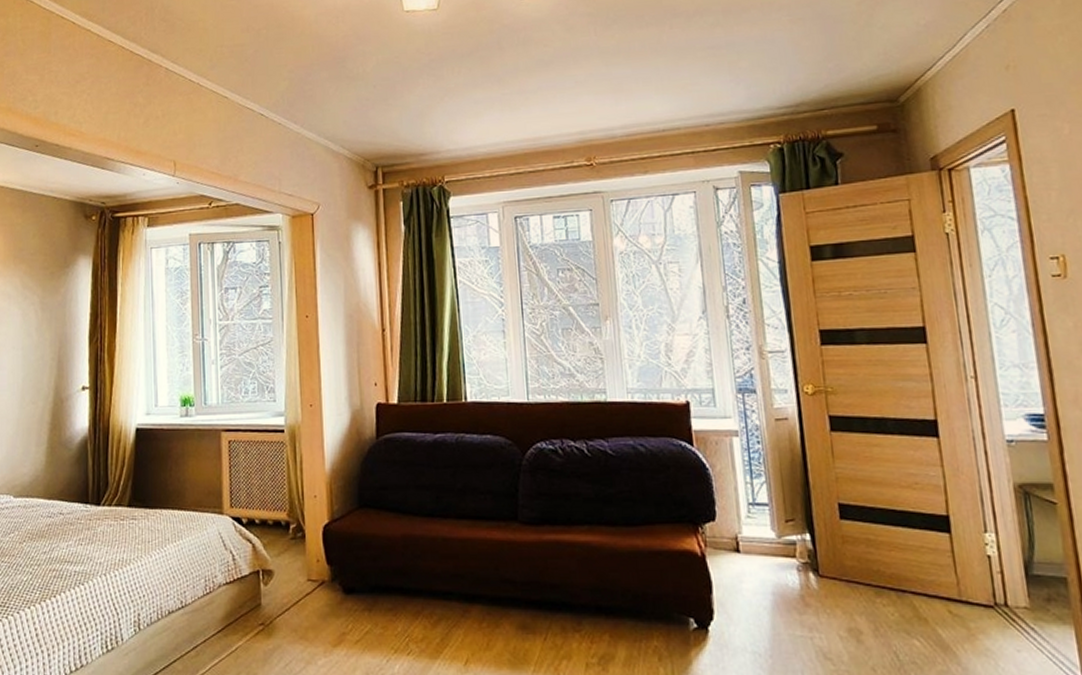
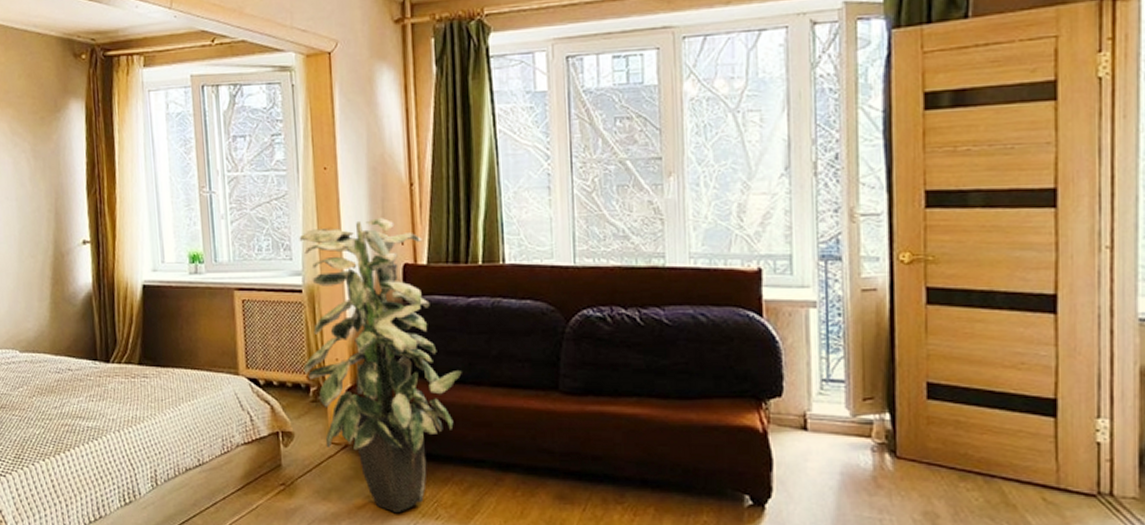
indoor plant: none [282,361,430,649] -> present [299,218,462,513]

